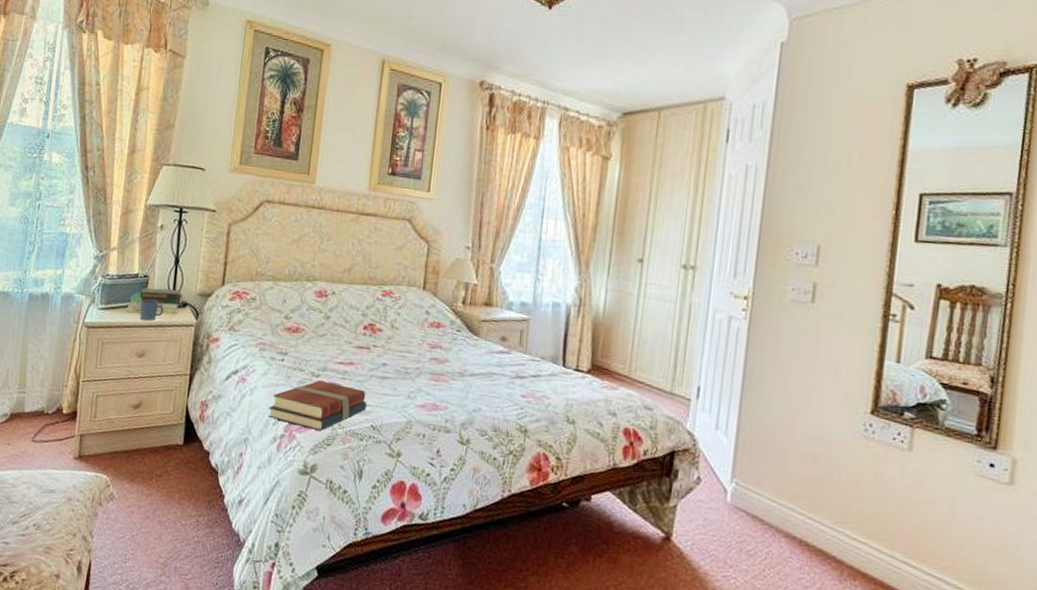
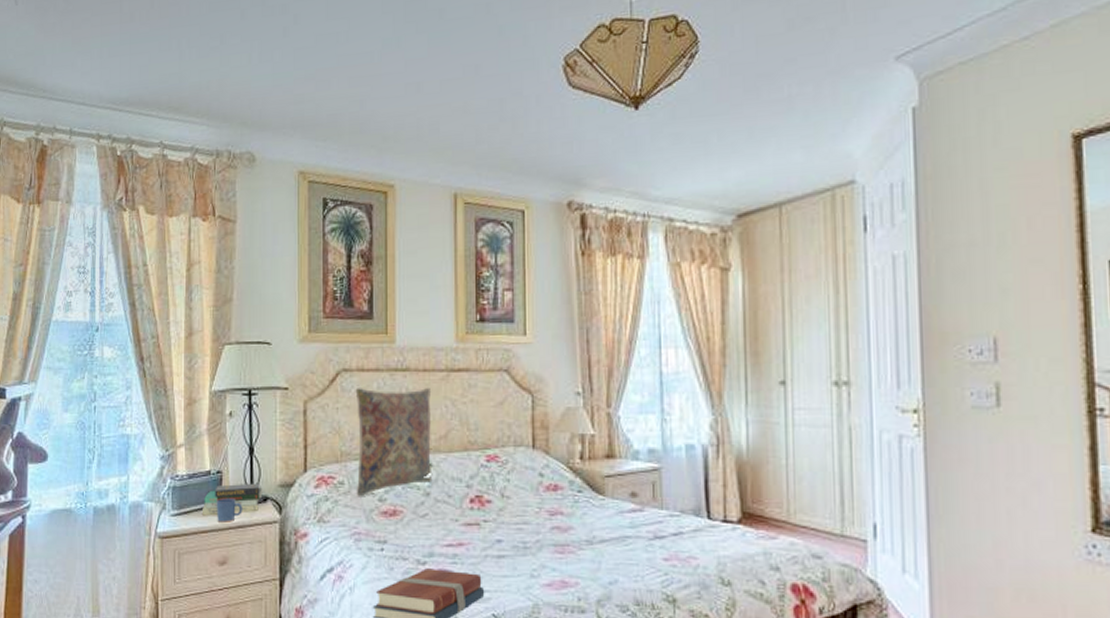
pillow: none [266,218,341,312] -> present [355,388,433,496]

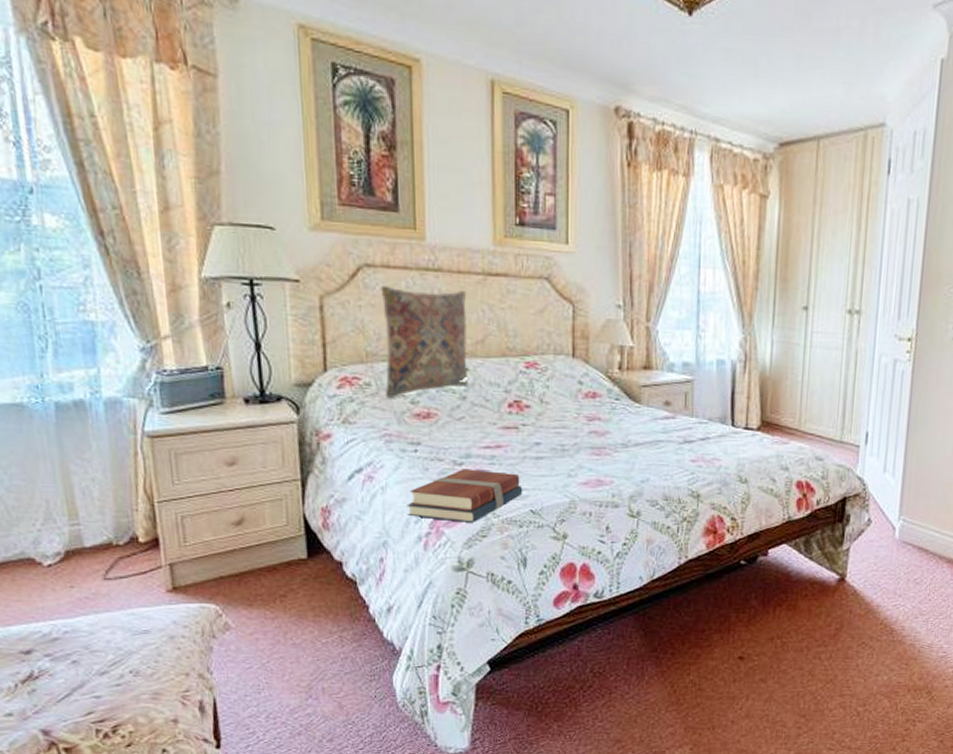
books: present [203,483,263,516] -> none [201,381,275,415]
mug: present [216,497,242,524] -> none [217,395,252,423]

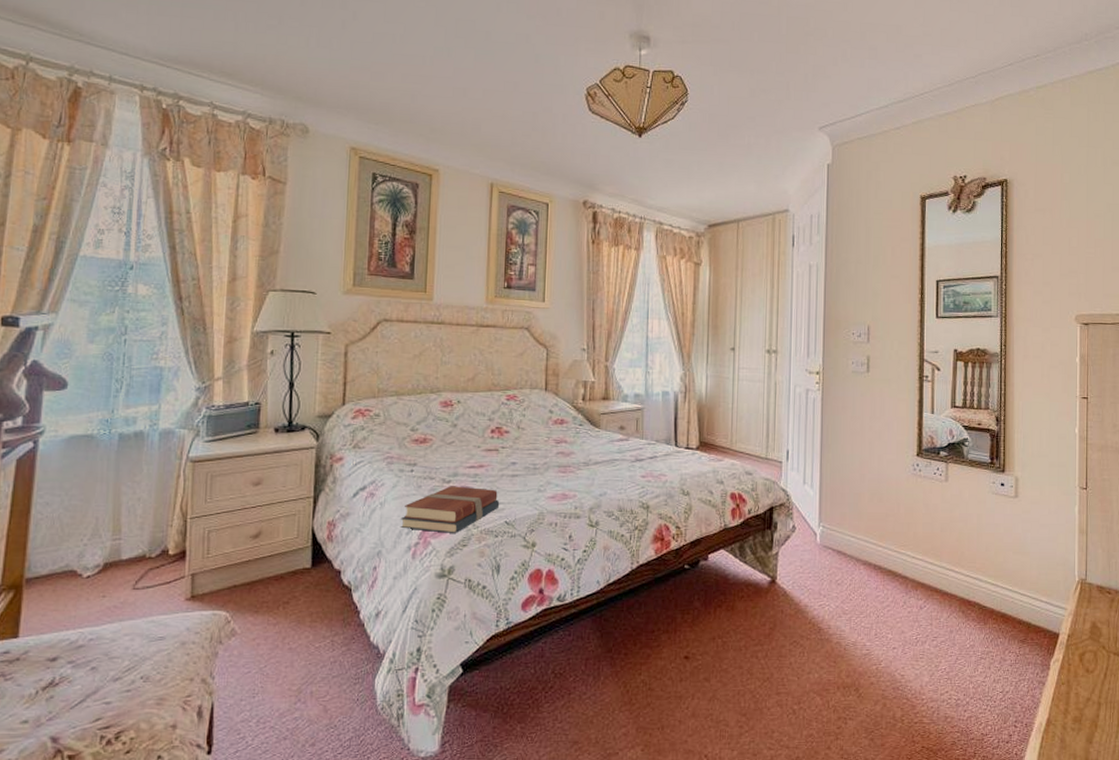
pillow: present [380,286,469,398] -> none [391,336,462,426]

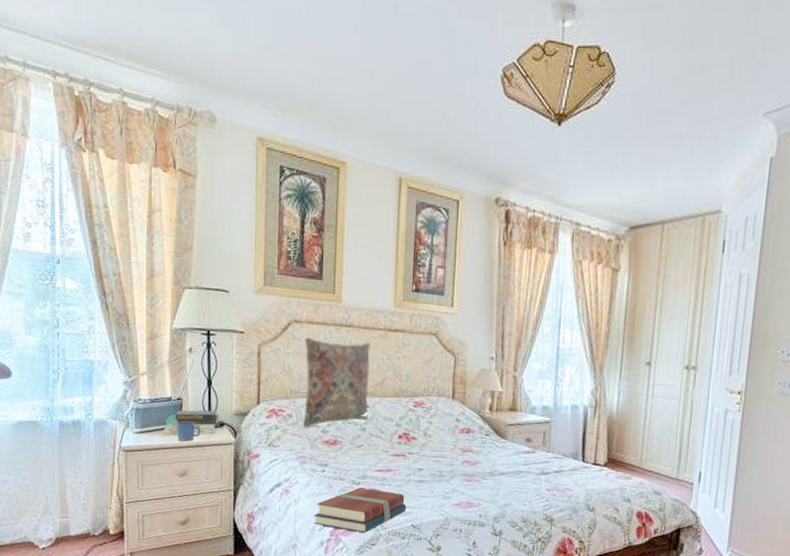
books: none [238,413,301,442] -> present [164,410,220,435]
mug: none [252,426,280,449] -> present [176,421,201,443]
pillow: none [391,336,462,426] -> present [303,337,370,427]

